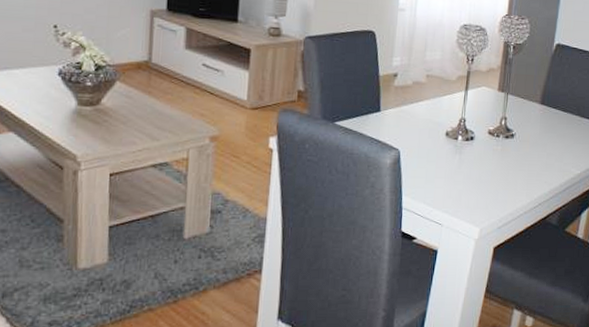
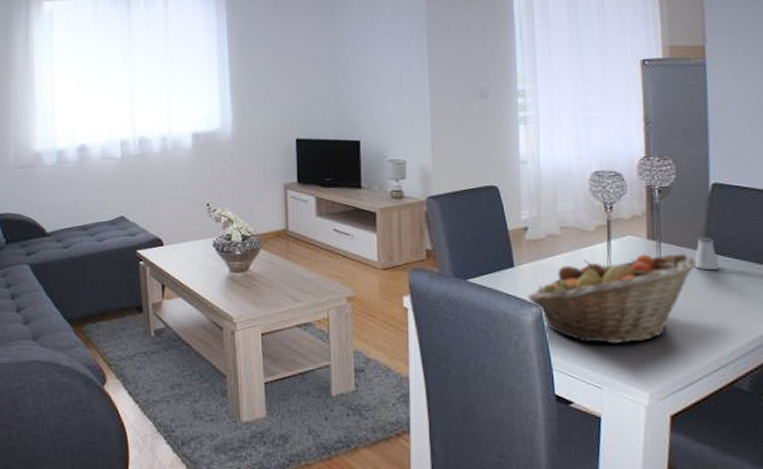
fruit basket: none [389,104,534,184] -> present [528,253,697,343]
saltshaker: none [531,91,551,120] -> present [694,237,719,269]

